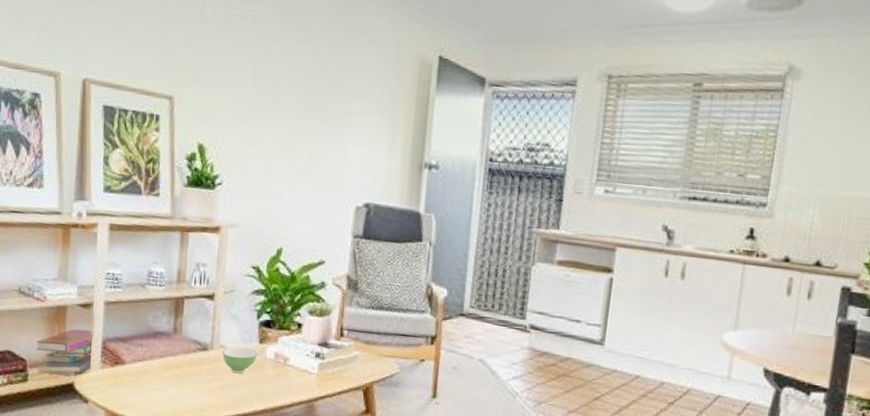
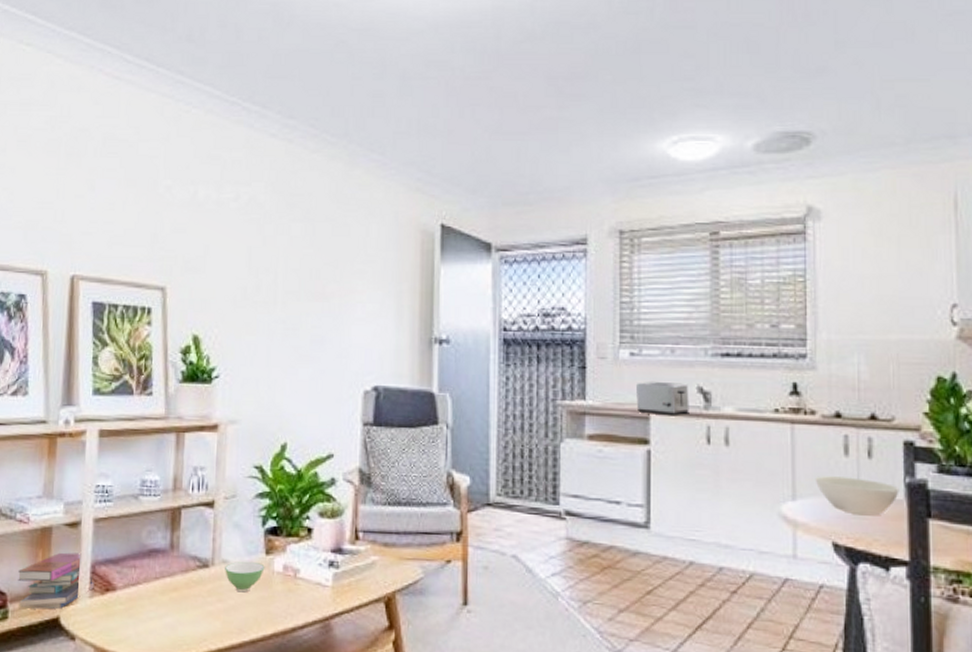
toaster: none [605,217,654,250] -> present [636,381,689,417]
soup bowl: none [757,311,831,349] -> present [815,476,900,516]

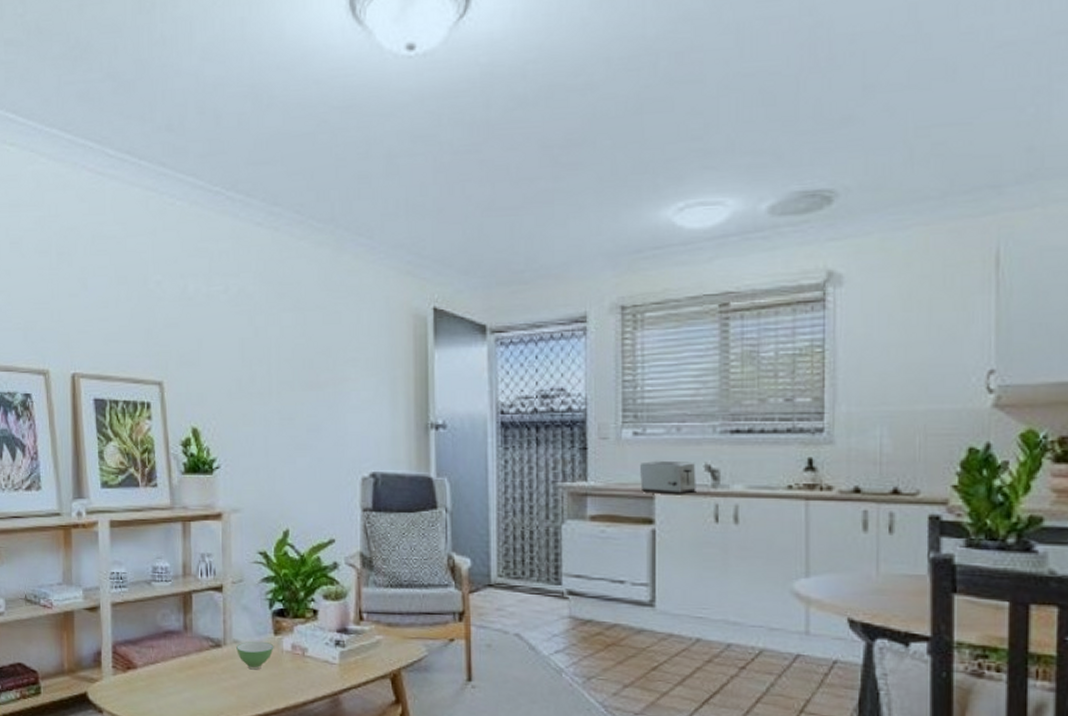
books: present [18,552,95,610] -> none [46,634,117,686]
soup bowl: present [815,476,900,516] -> none [830,552,923,592]

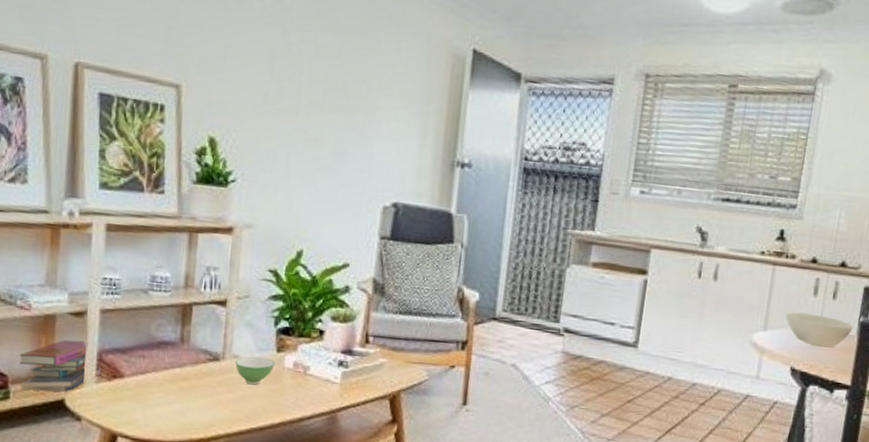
books: none [46,634,117,686] -> present [20,340,101,392]
toaster: present [640,460,696,496] -> none [640,218,689,252]
soup bowl: none [830,552,923,592] -> present [785,311,854,348]

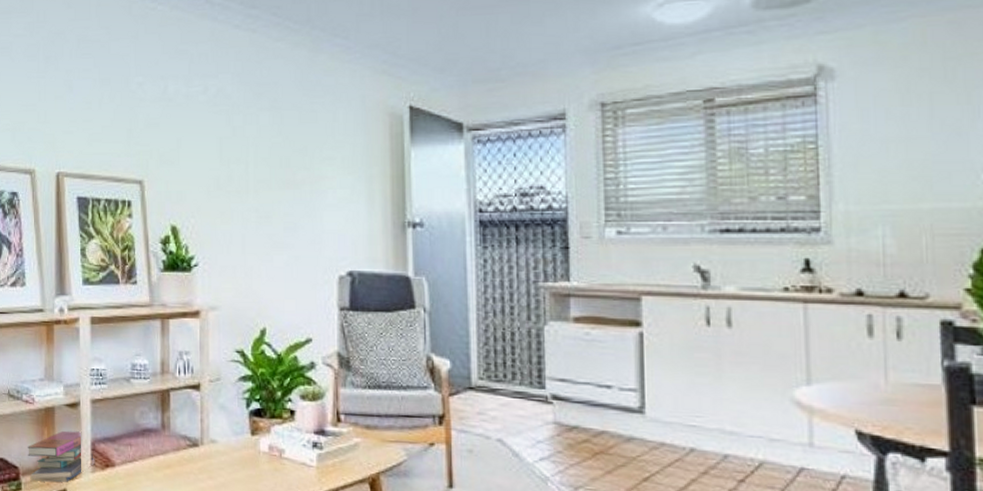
bowl: present [235,356,276,385] -> none [213,441,251,471]
soup bowl: present [785,311,854,348] -> none [833,359,936,402]

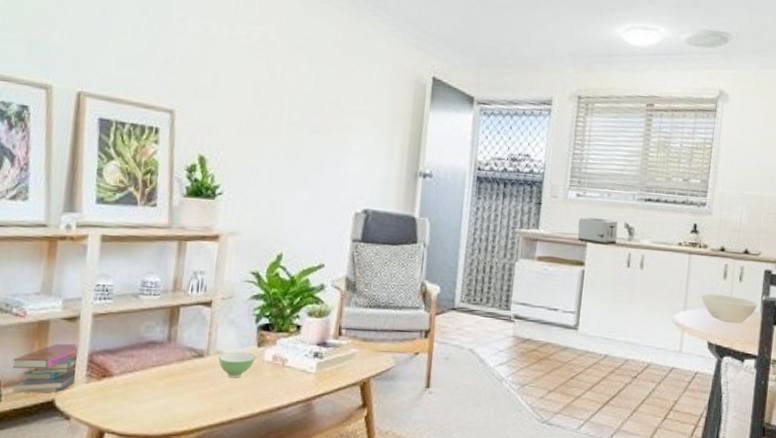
bowl: none [213,441,251,471] -> present [218,352,256,378]
toaster: none [625,260,685,297] -> present [577,217,618,245]
soup bowl: none [833,359,936,402] -> present [701,293,758,323]

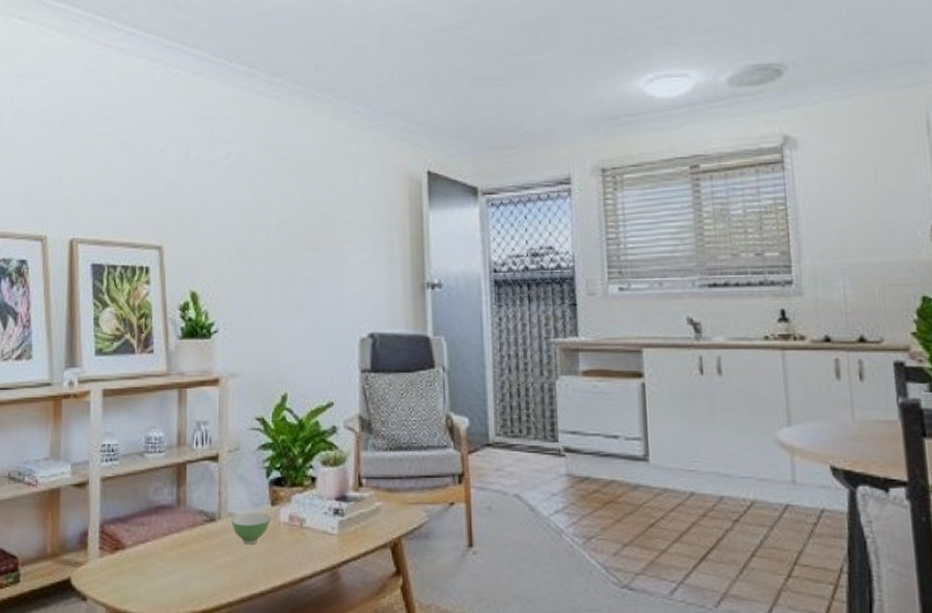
books: present [12,343,91,394] -> none [28,513,104,572]
toaster: present [577,217,618,245] -> none [627,314,681,349]
soup bowl: present [701,293,758,323] -> none [808,400,893,438]

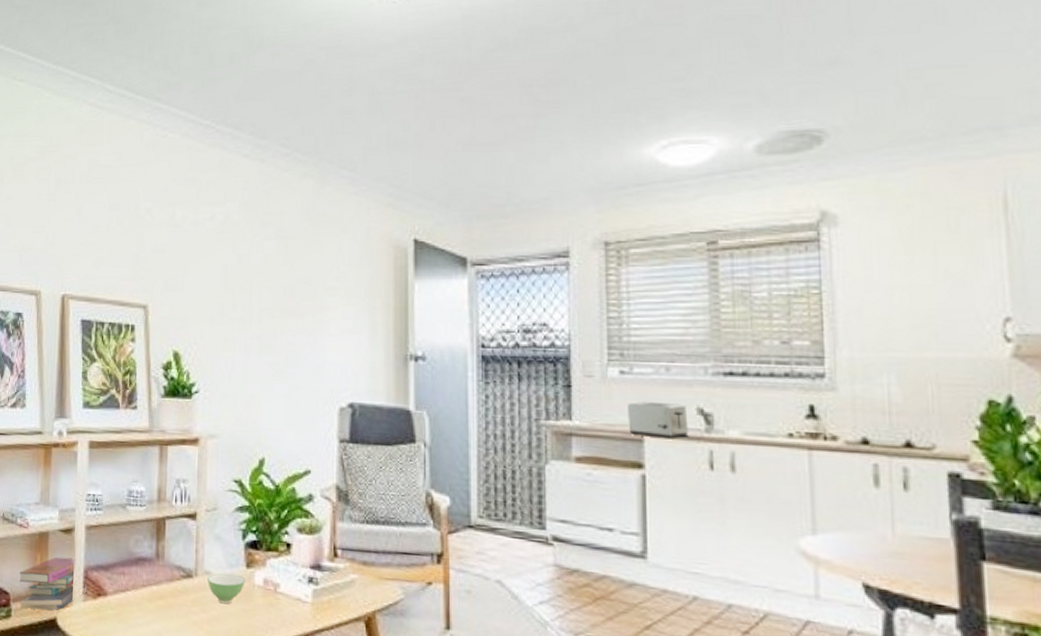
books: none [28,513,104,572] -> present [19,557,87,611]
toaster: none [627,314,681,349] -> present [628,401,689,440]

